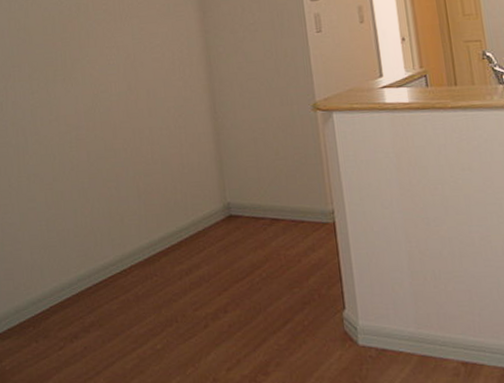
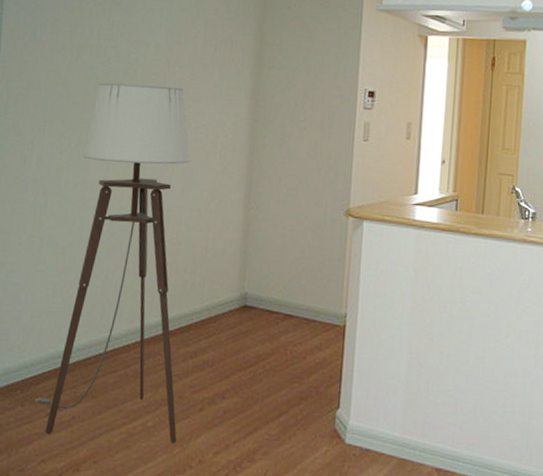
floor lamp: none [48,13,188,368] -> present [35,82,190,444]

